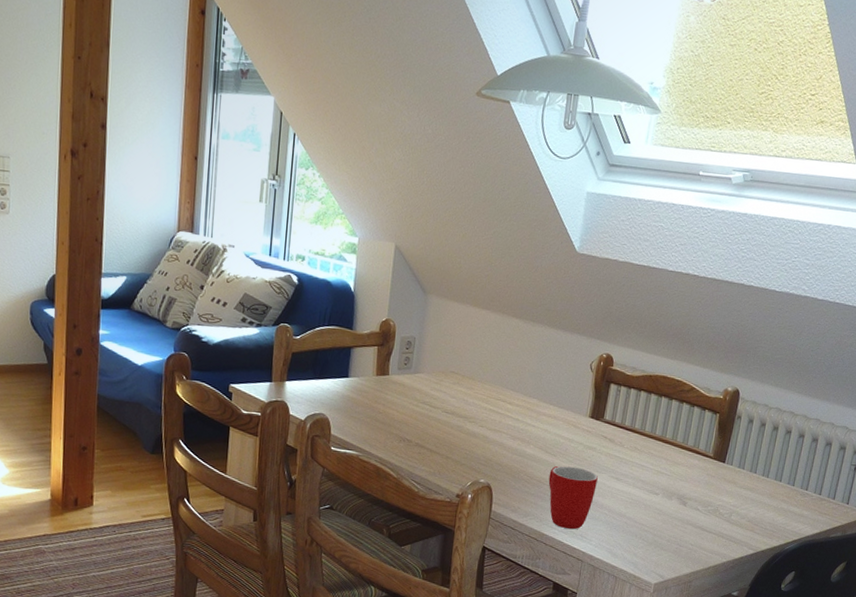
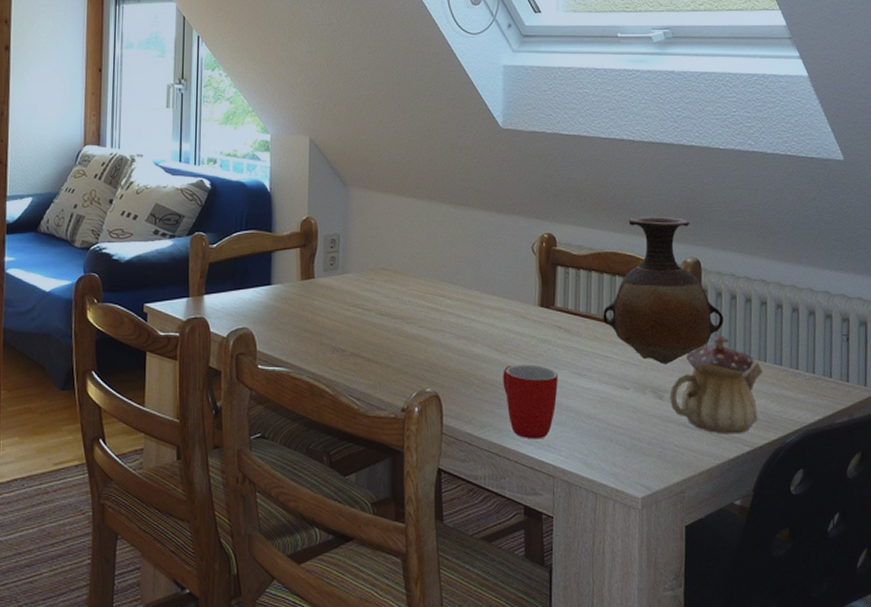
vase: none [644,346,751,477] -> present [603,215,723,364]
teapot: none [692,455,777,539] -> present [670,334,763,434]

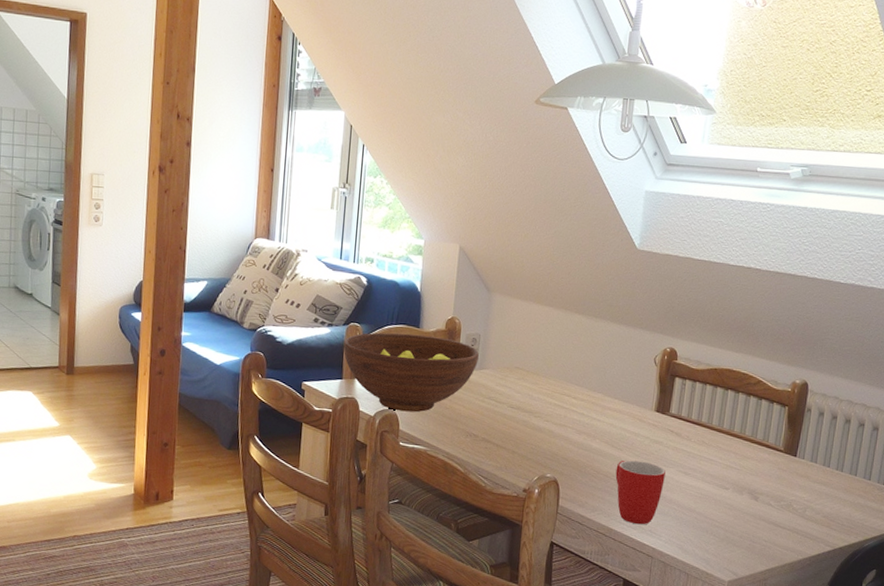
fruit bowl: none [188,239,339,329] -> present [343,332,479,413]
vase: present [603,215,723,364] -> none [712,339,823,471]
teapot: present [670,334,763,434] -> none [764,448,852,536]

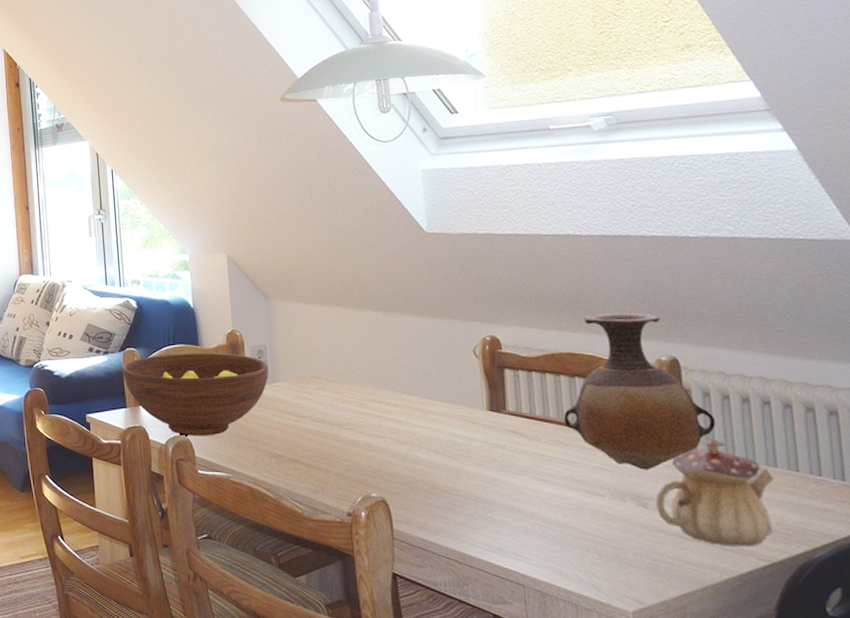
mug: present [615,460,666,525] -> none [454,470,519,547]
vase: none [712,339,823,471] -> present [563,312,716,470]
teapot: none [764,448,852,536] -> present [655,437,774,547]

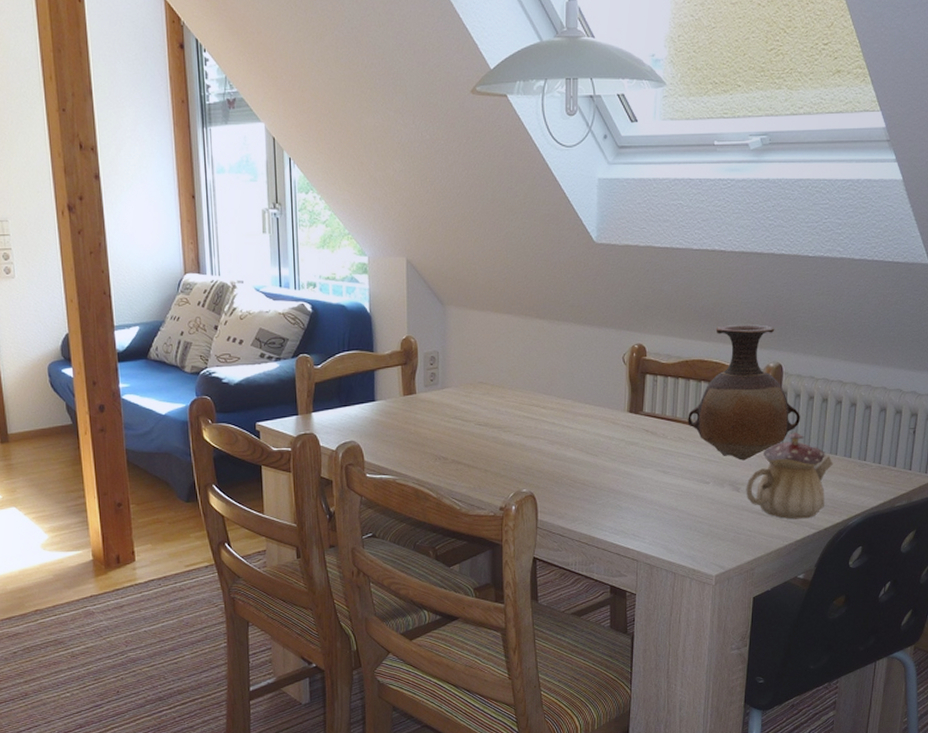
fruit bowl: present [122,352,269,436] -> none [294,359,439,442]

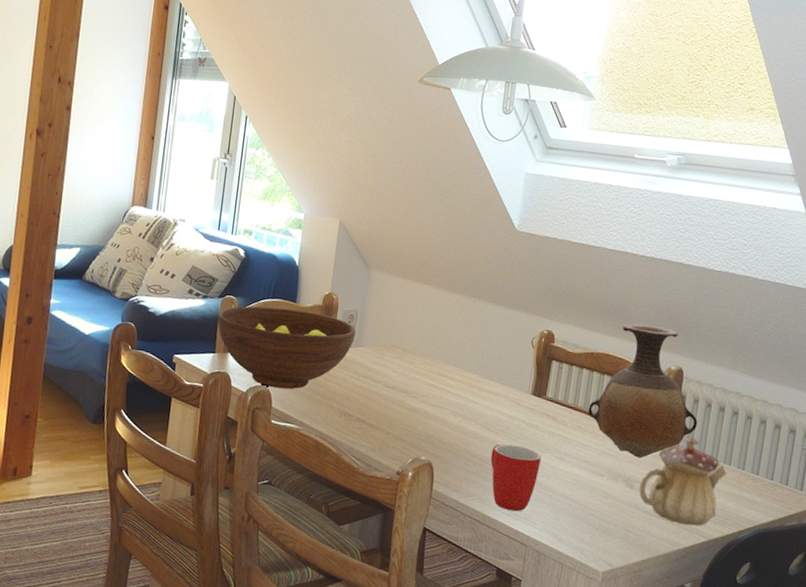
fruit bowl: none [294,359,439,442] -> present [217,306,356,390]
mug: none [593,465,644,530] -> present [490,444,541,512]

